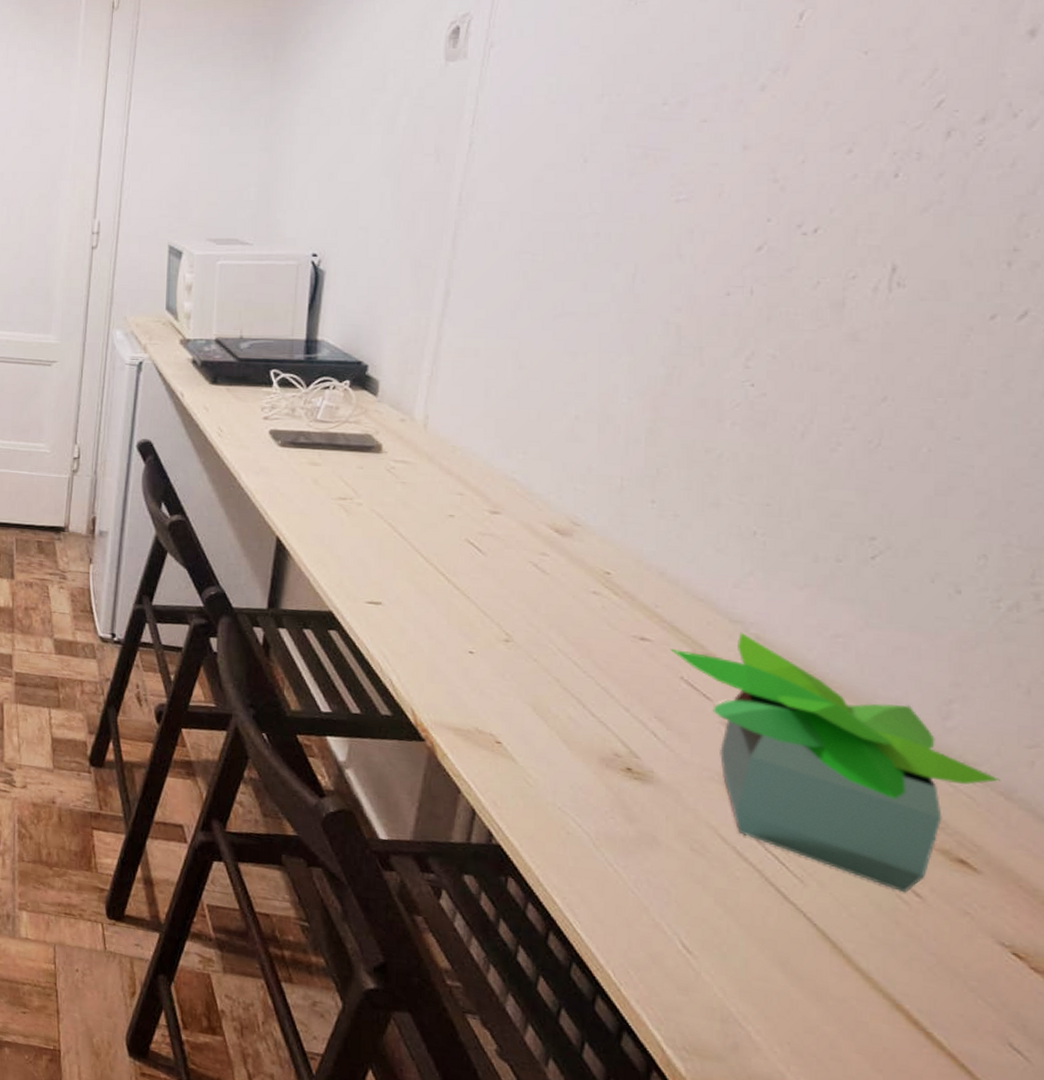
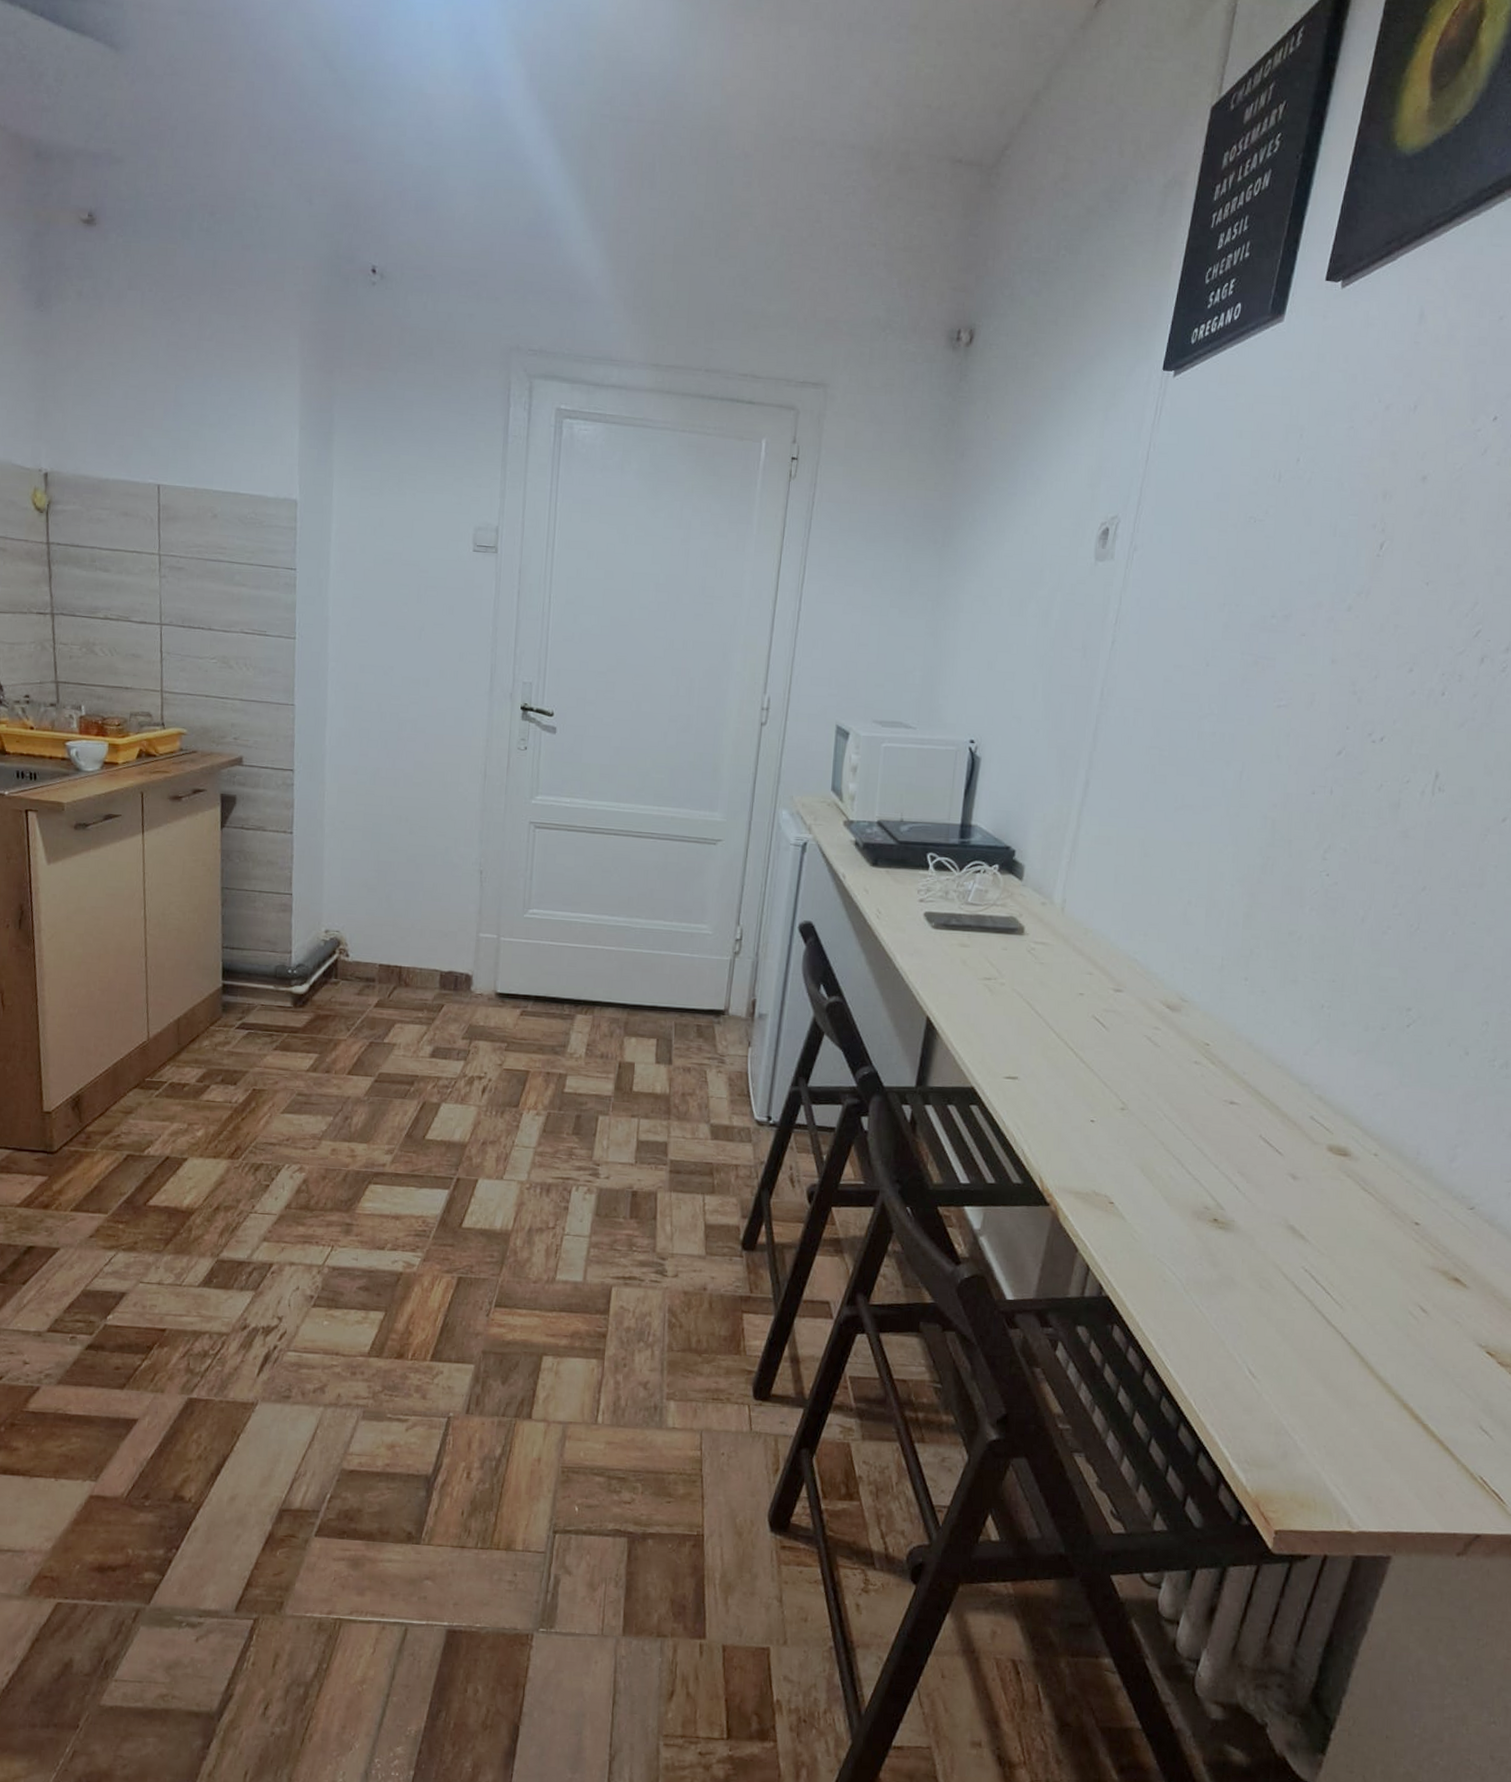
potted plant: present [670,632,1000,893] -> none [1253,1093,1487,1310]

